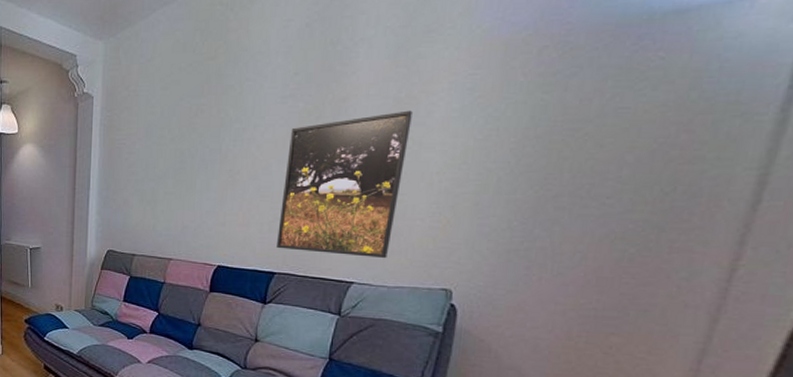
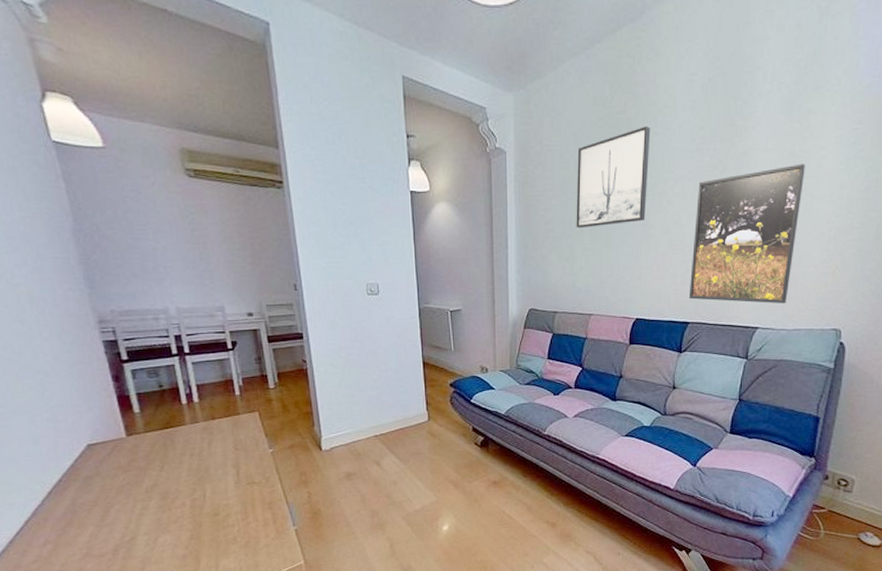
wall art: none [159,72,242,172] -> present [576,126,651,228]

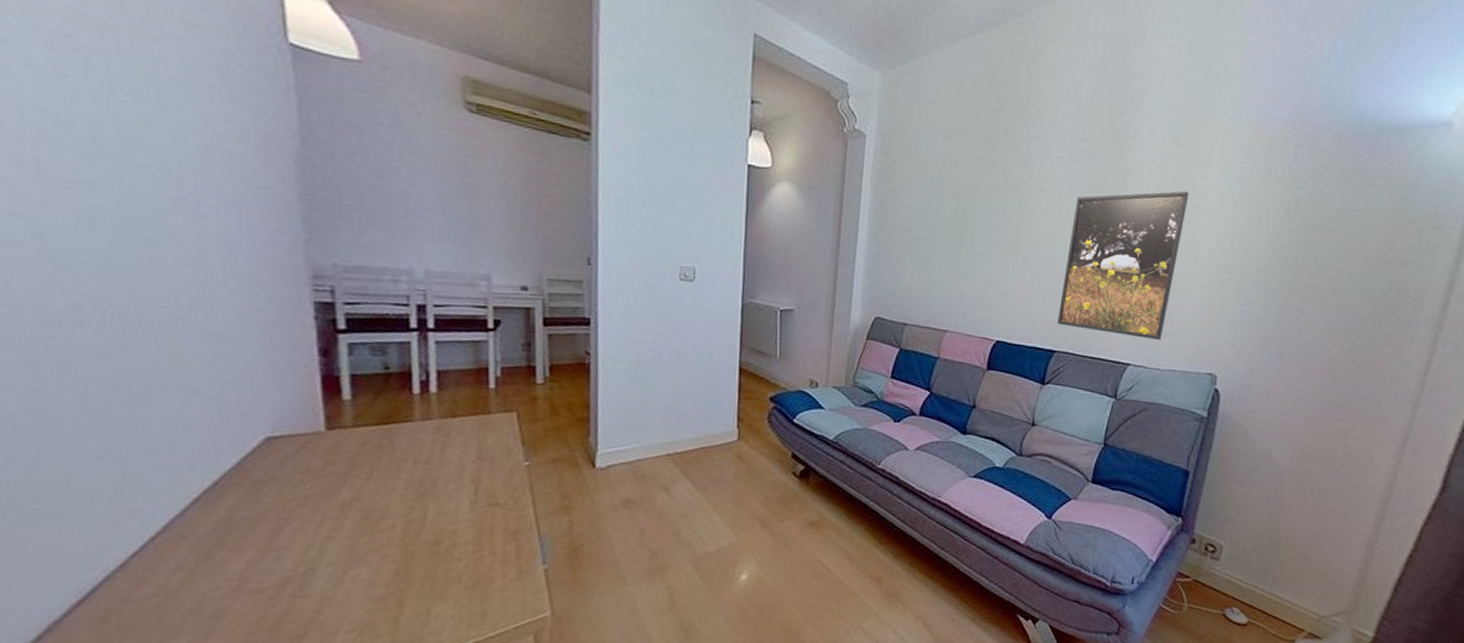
wall art: present [576,126,651,228] -> none [938,129,1030,232]

